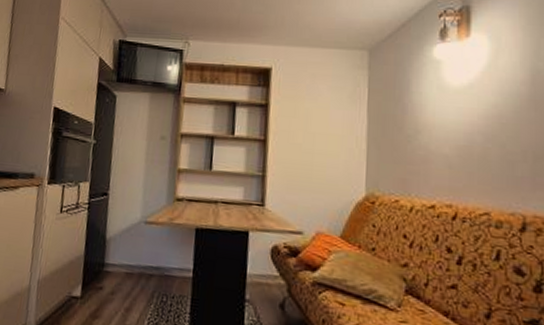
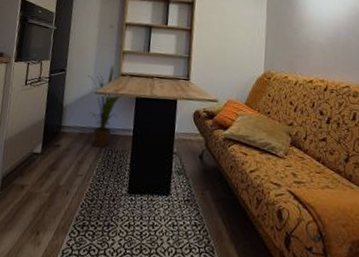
house plant: none [135,187,178,292] -> present [87,65,122,148]

